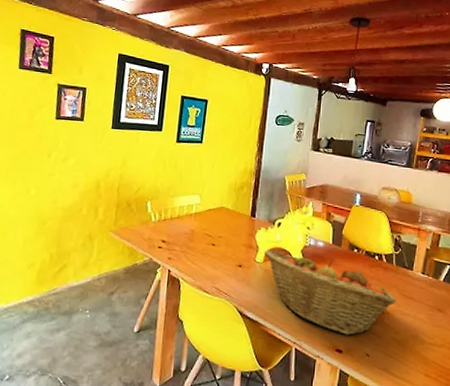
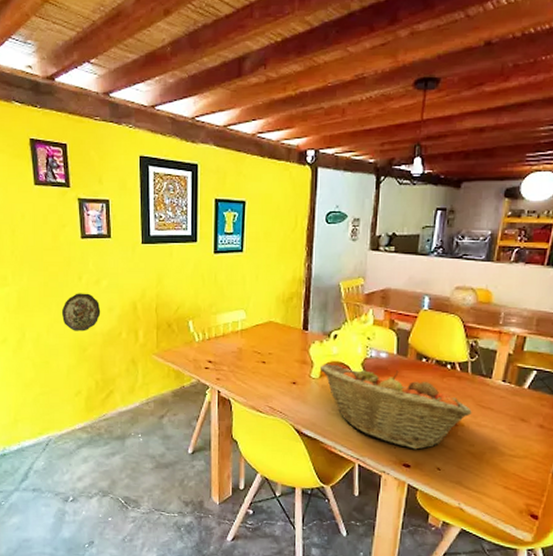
decorative plate: none [26,168,65,206] -> present [61,293,101,332]

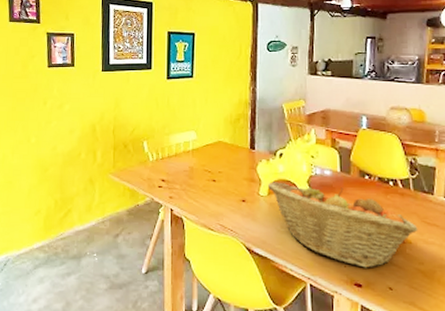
decorative plate: present [61,293,101,332] -> none [26,116,63,153]

